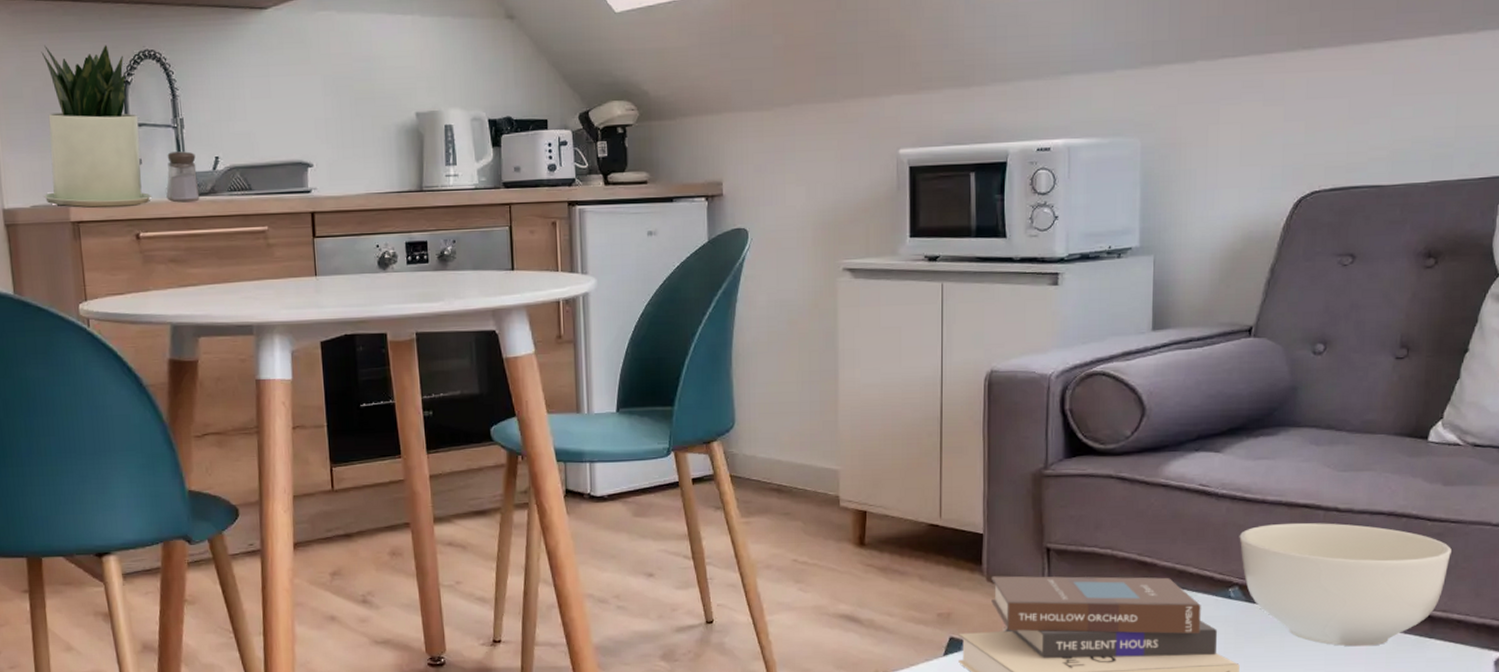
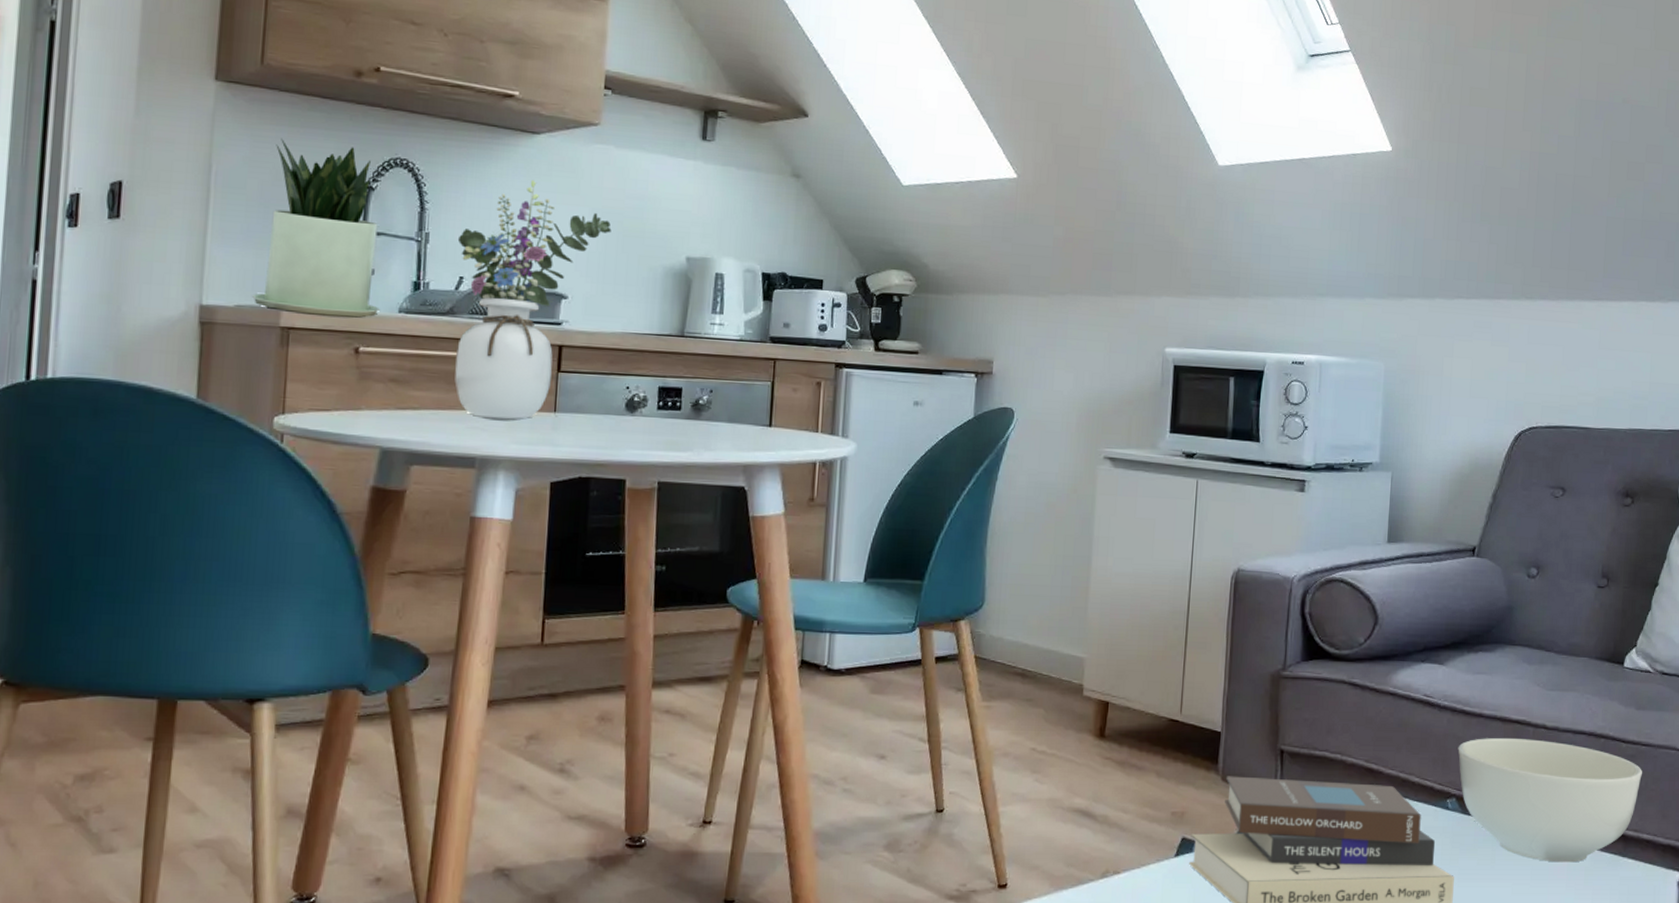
salt shaker: present [166,151,200,203] -> none [397,266,437,321]
bouquet: none [208,54,344,289] -> present [454,179,612,422]

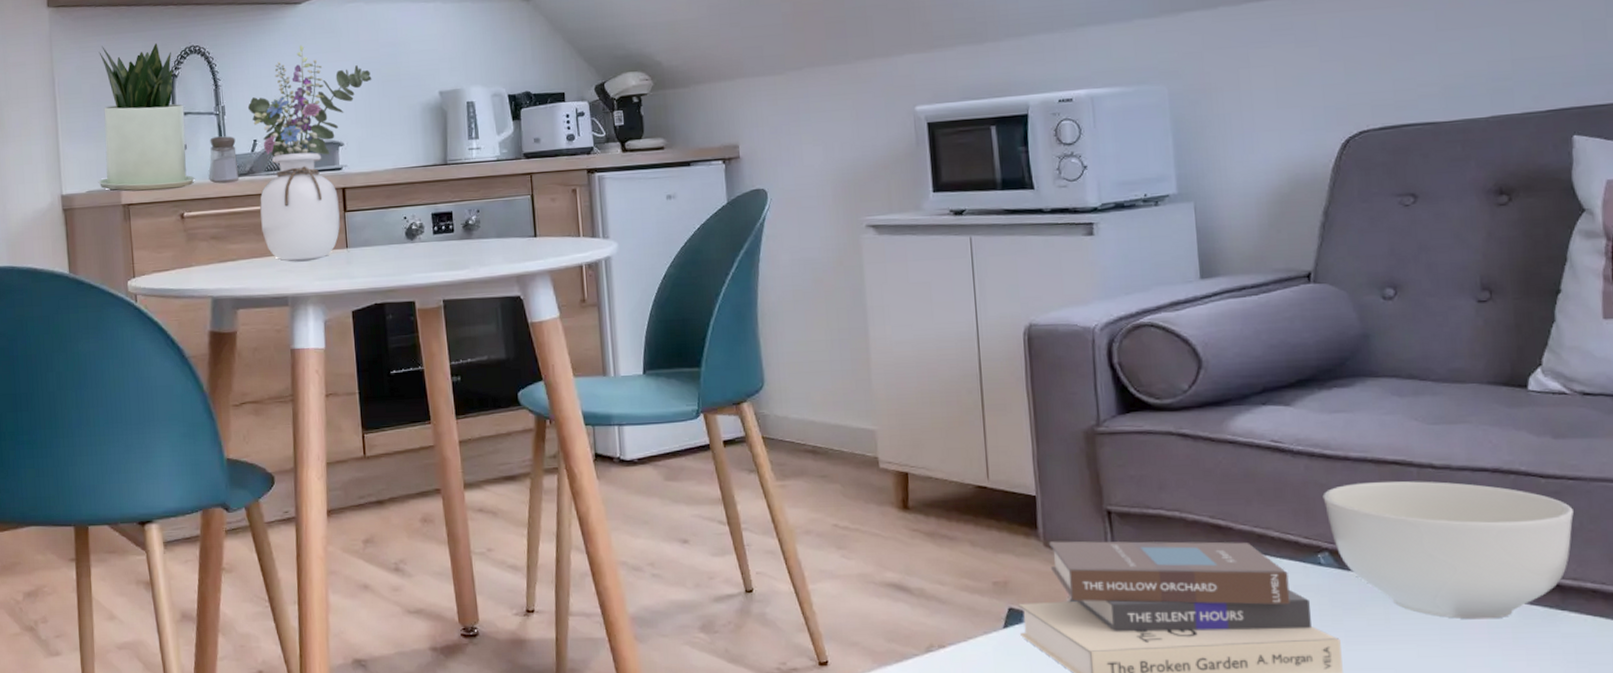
salt shaker: none [397,266,437,321] -> present [208,136,239,184]

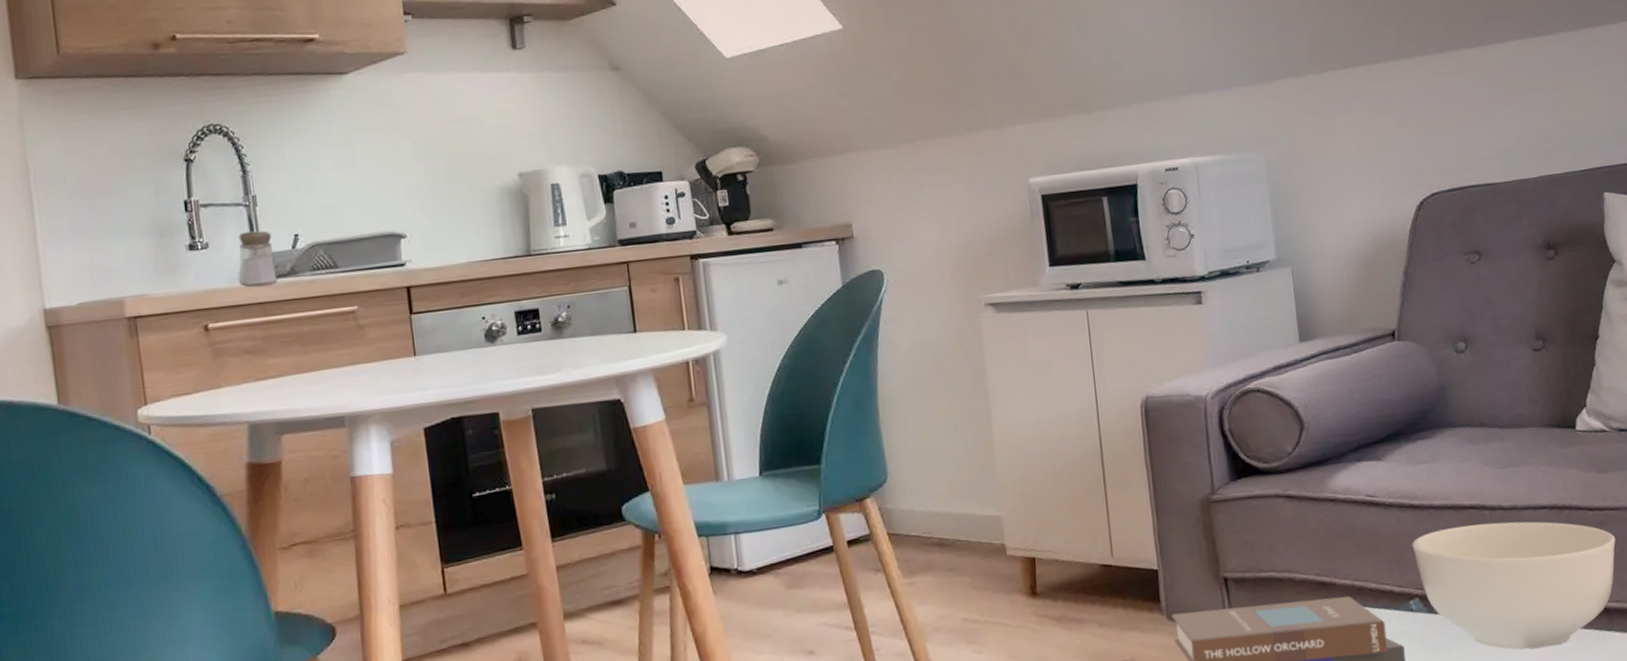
planter: present [97,43,196,192] -> none [87,122,222,302]
bouquet: present [247,44,372,262] -> none [285,121,438,376]

